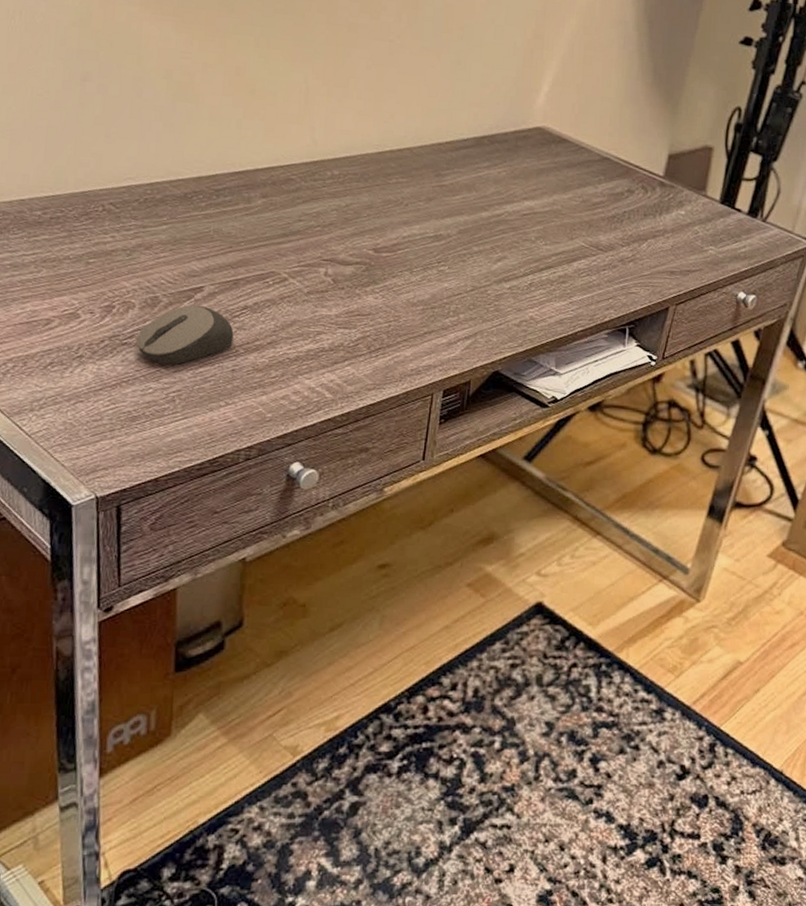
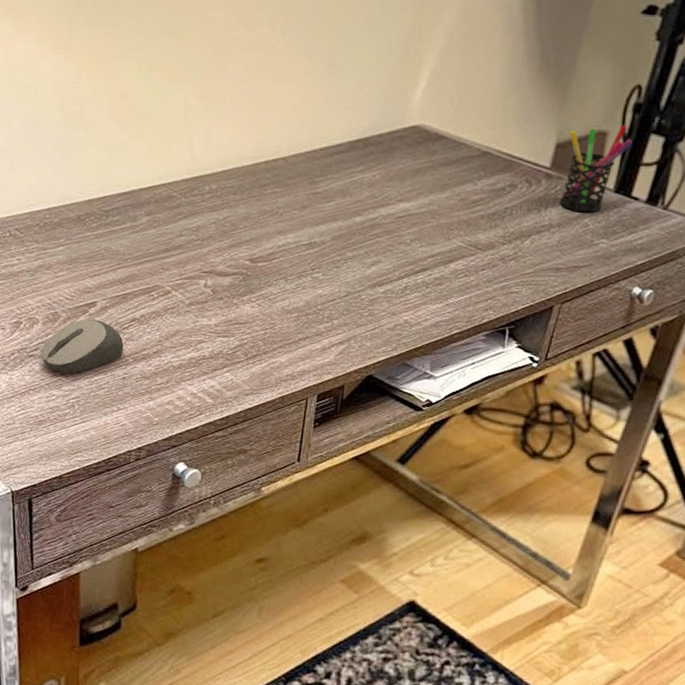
pen holder: none [673,142,734,221] -> present [560,124,632,213]

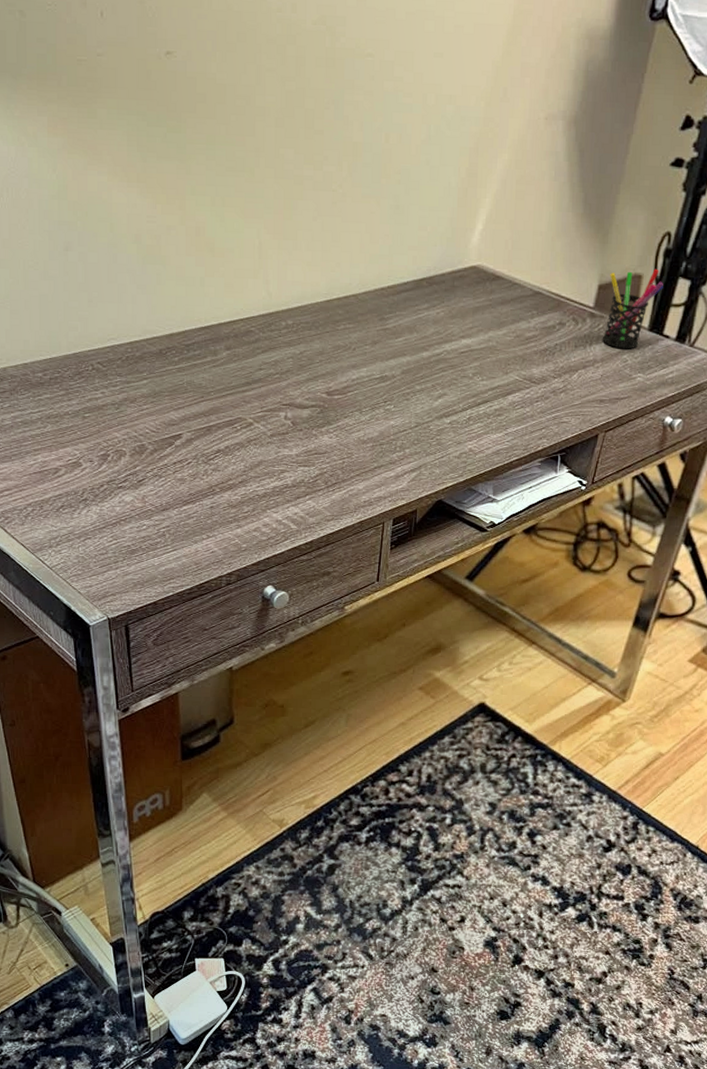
computer mouse: present [40,319,124,374] -> none [129,450,210,504]

